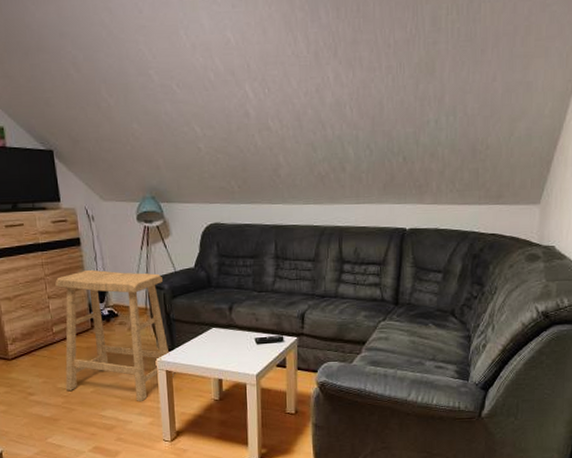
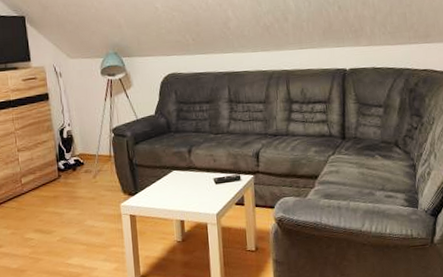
stool: present [55,269,174,402] -> none [24,121,138,248]

